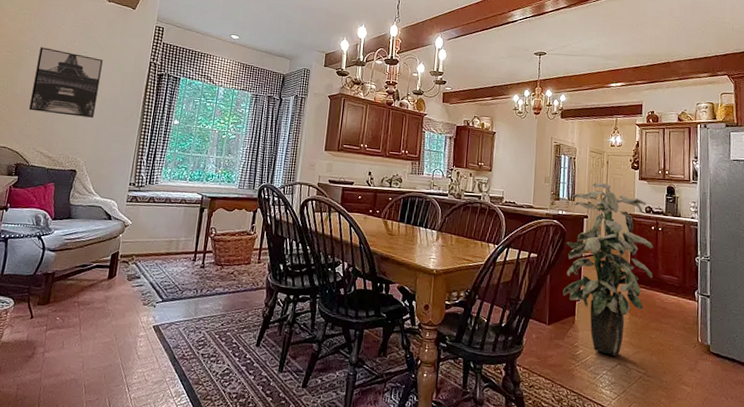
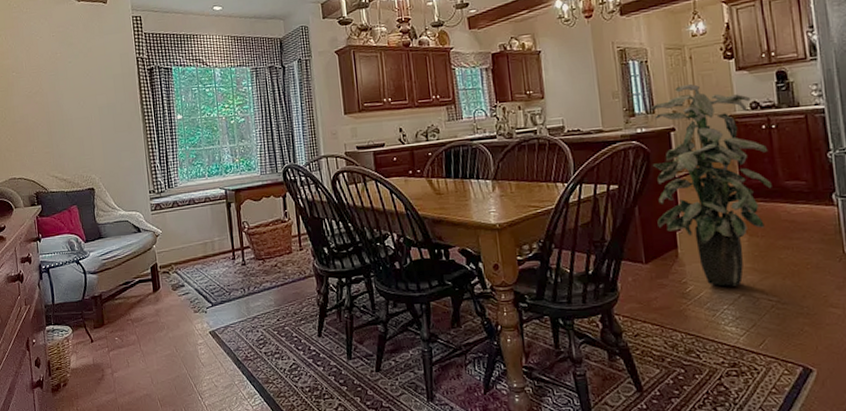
wall art: present [29,47,103,118] -> none [25,65,96,136]

